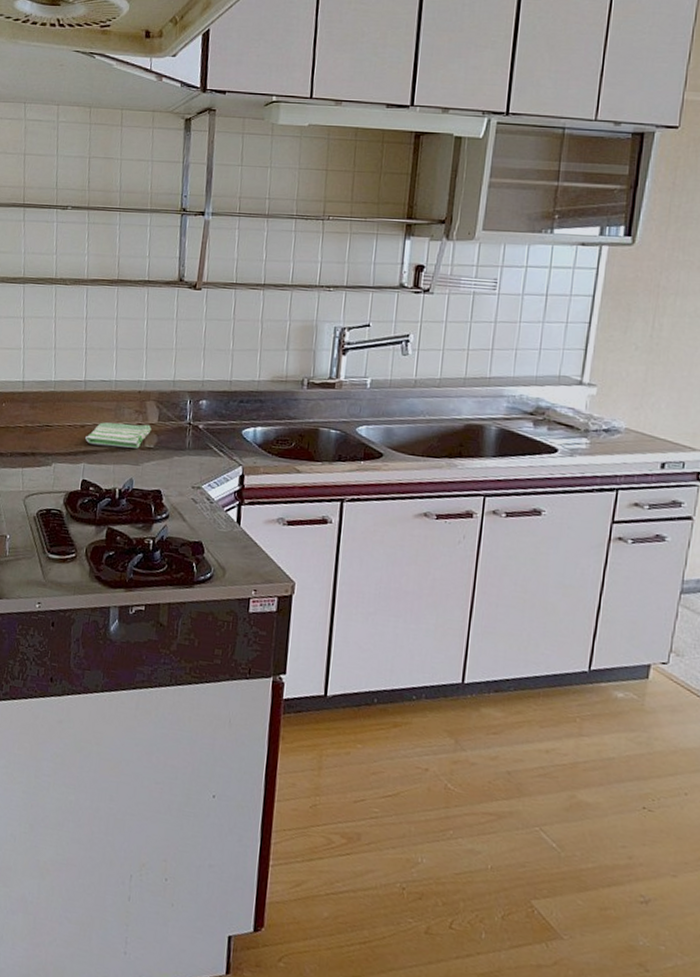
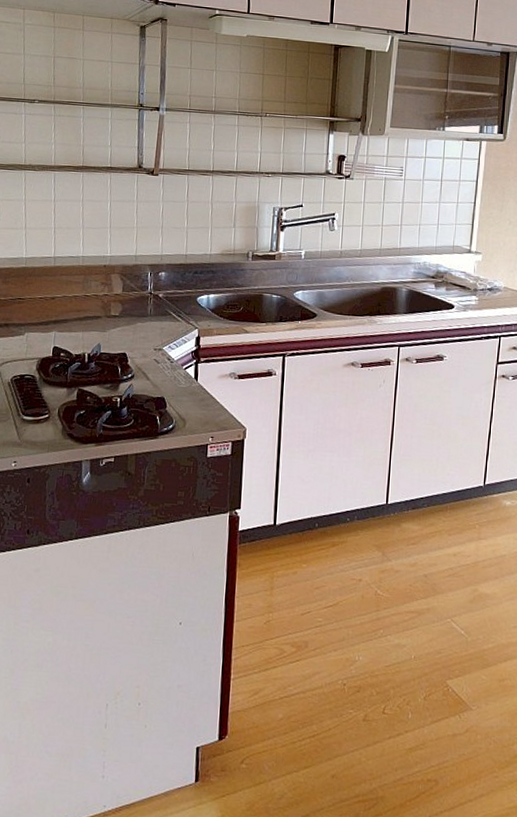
dish towel: present [85,422,152,449] -> none [56,294,117,317]

